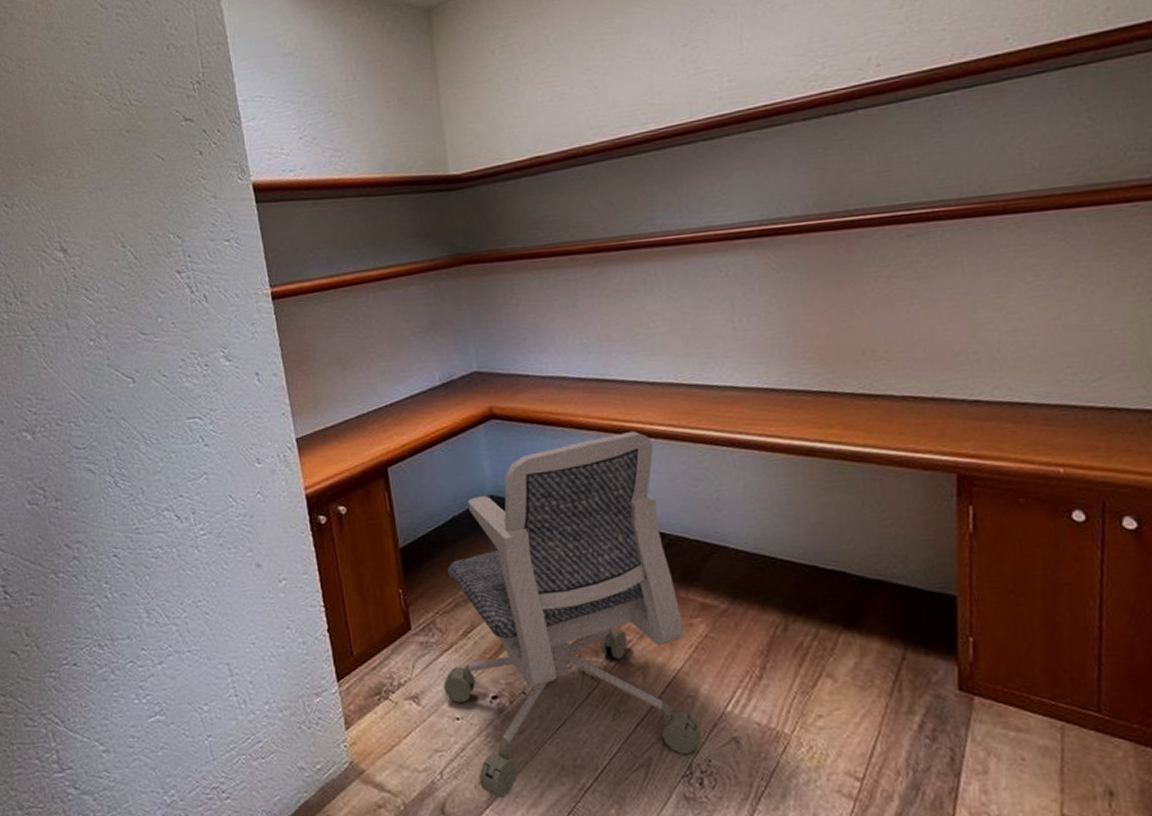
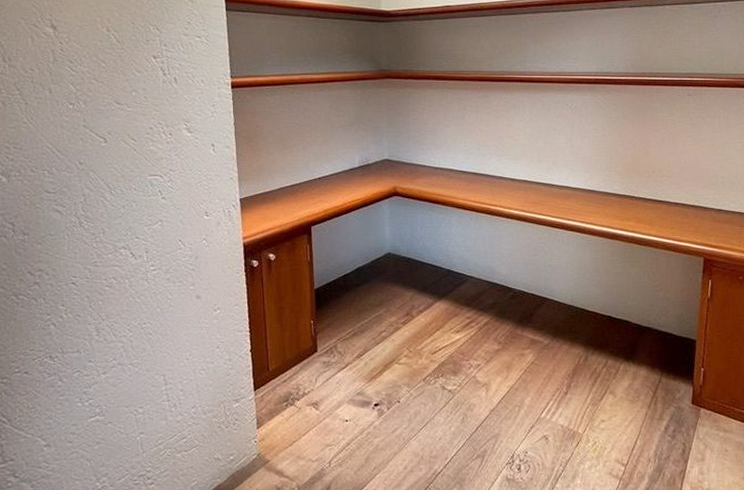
office chair: present [444,430,701,799] -> none [339,212,522,482]

